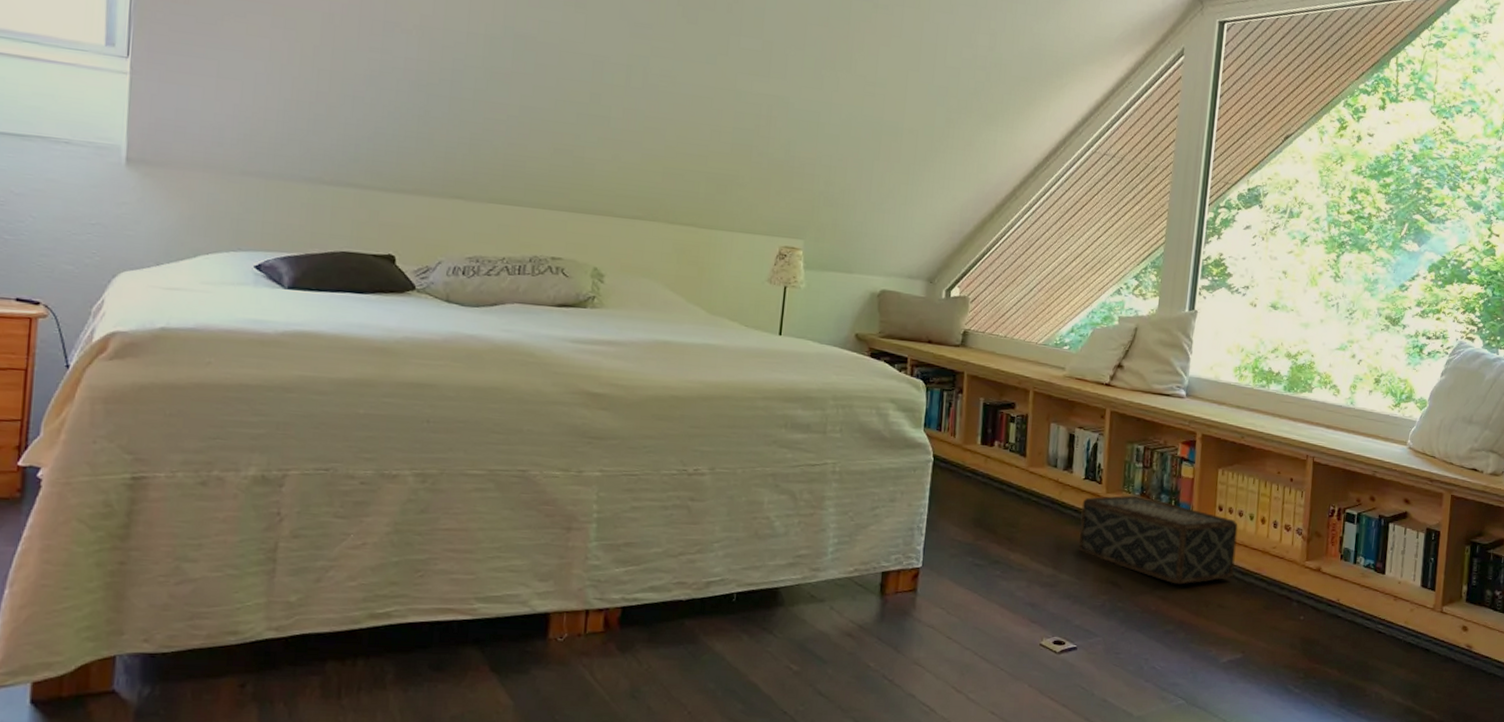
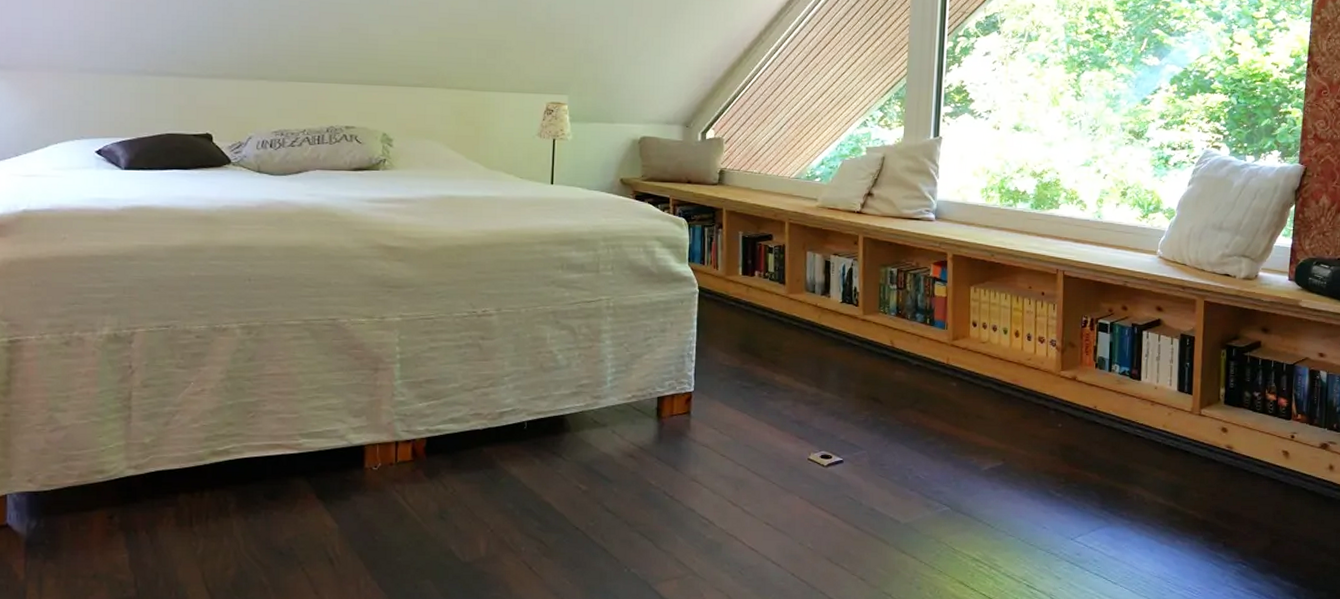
woven basket: present [1078,495,1238,585] -> none [839,316,993,398]

